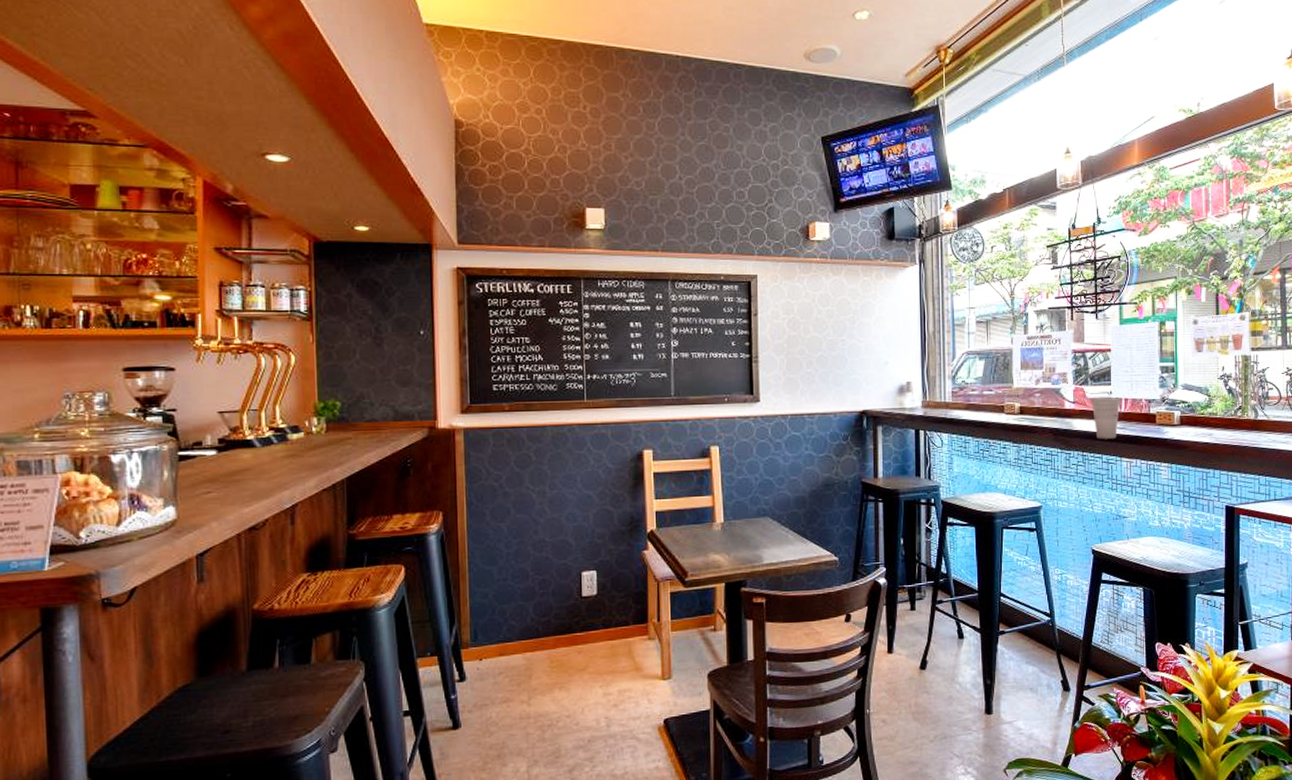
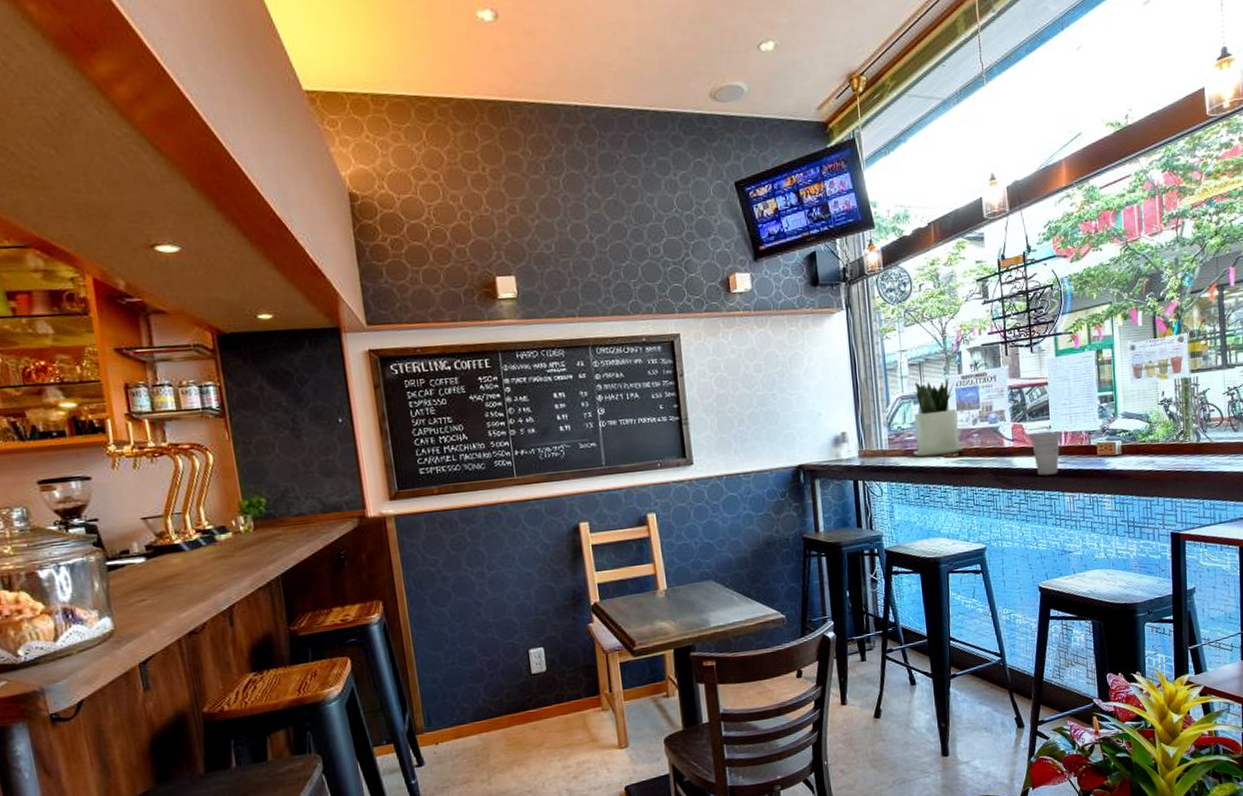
planter: none [976,337,1026,412] -> present [913,378,965,457]

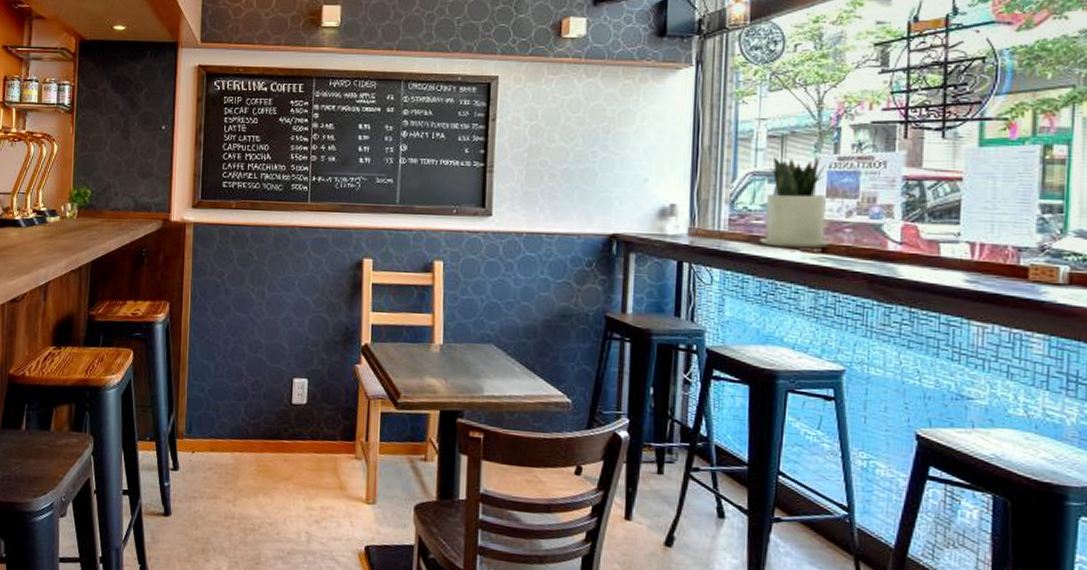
cup: present [1029,431,1062,476] -> none [926,239,976,295]

